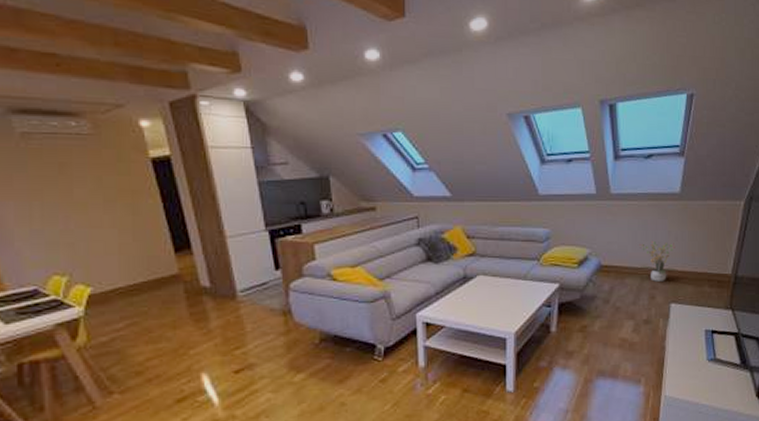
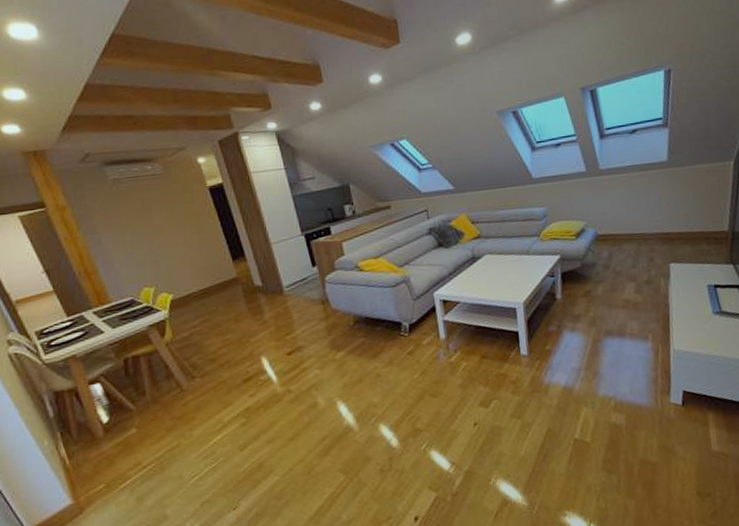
potted plant: present [639,241,677,282] -> none [633,207,673,245]

